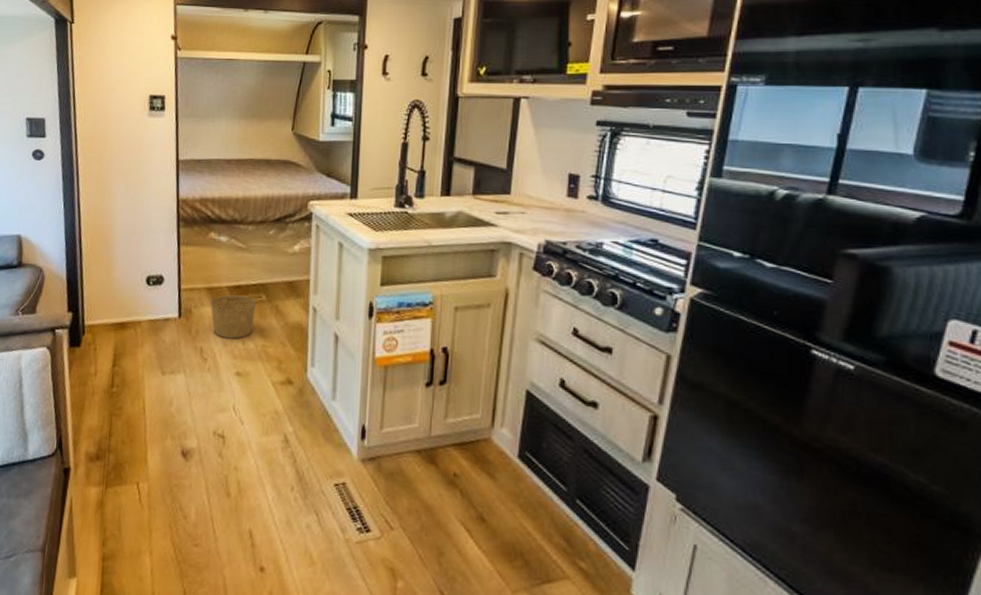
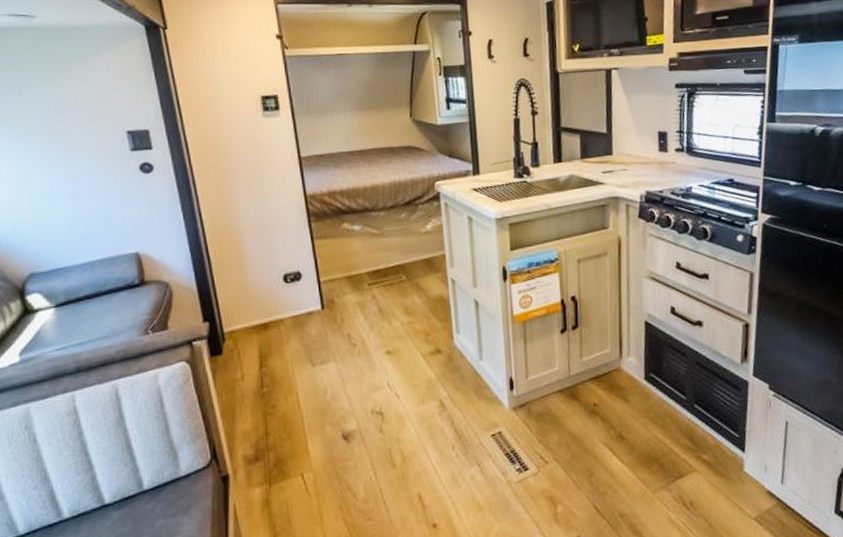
basket: present [210,295,257,339] -> none [351,278,398,322]

